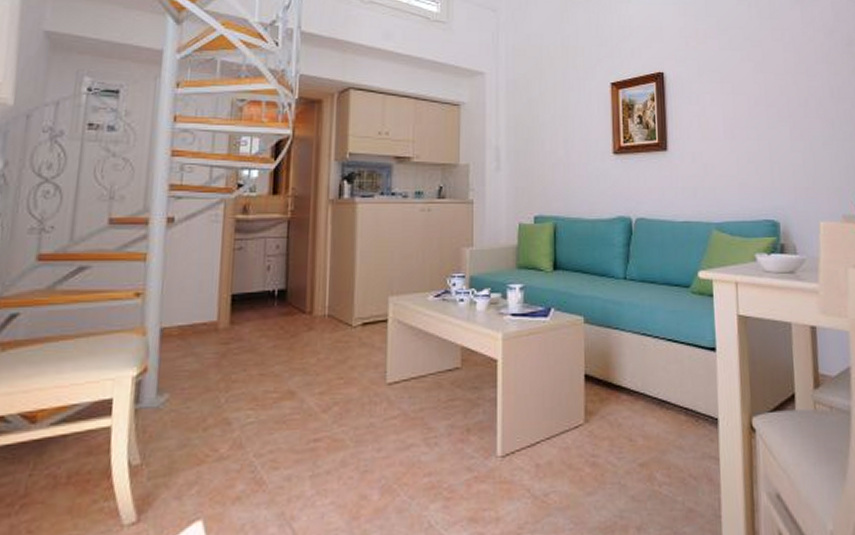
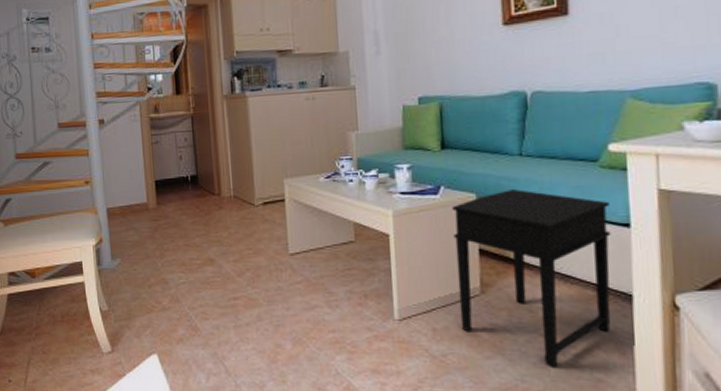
side table: none [560,313,701,501] -> present [451,189,611,369]

